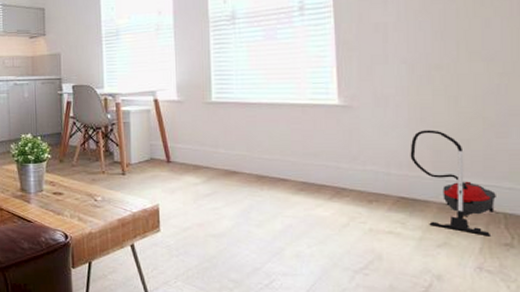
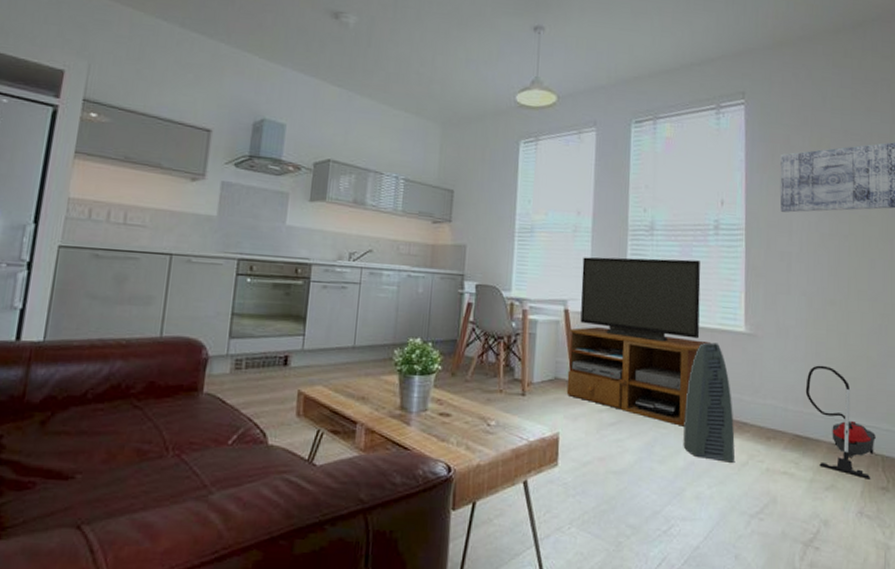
tv stand: none [160,42,303,194] -> present [566,257,712,427]
air purifier: none [279,117,334,225] -> present [683,342,735,463]

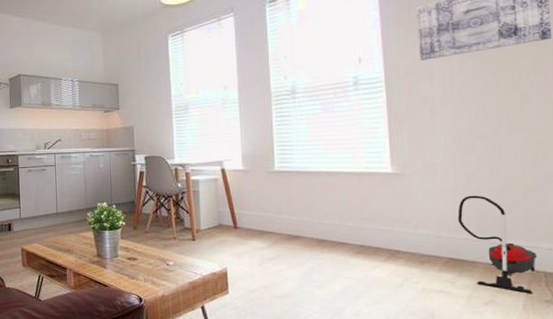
tv stand: present [566,257,712,427] -> none [227,115,359,257]
air purifier: present [683,342,735,463] -> none [338,184,389,285]

